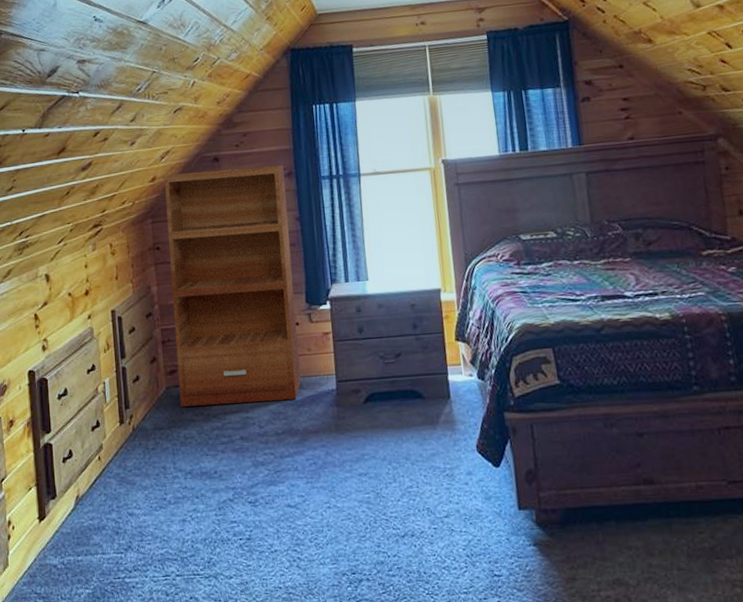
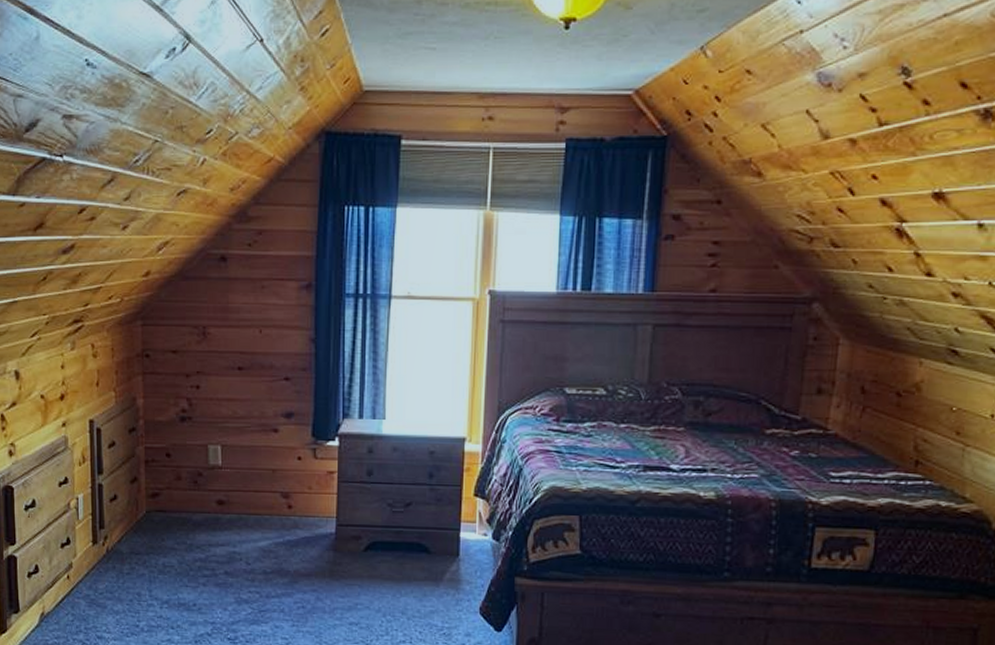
bookshelf: present [164,165,301,407] -> none [160,270,302,540]

